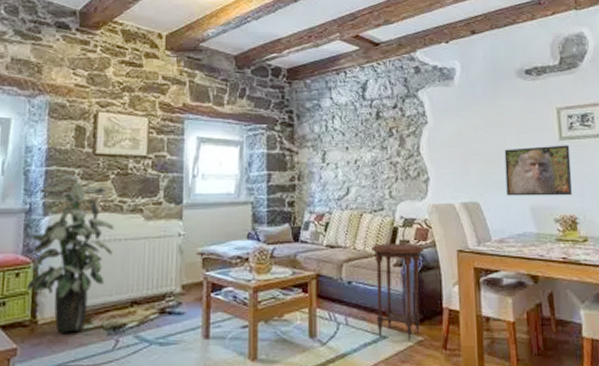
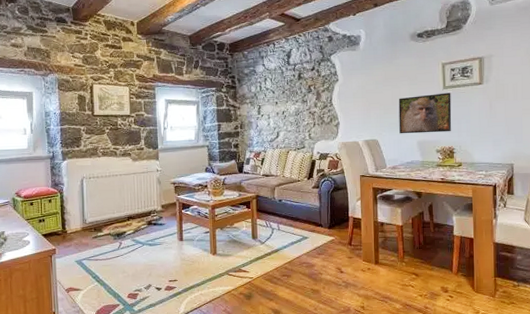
indoor plant: present [26,175,114,333] -> none [56,131,113,239]
side table: present [371,243,424,341] -> none [296,171,335,240]

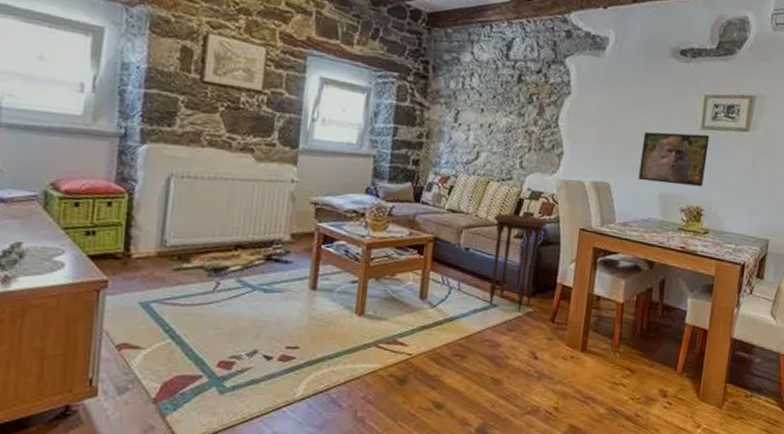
side table: none [296,171,335,240] -> present [489,213,547,311]

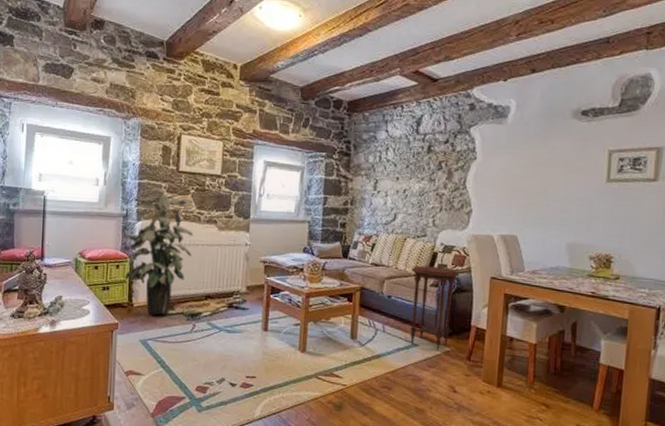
indoor plant: none [119,100,221,270] -> present [124,187,193,315]
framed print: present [638,131,710,187] -> none [545,186,616,236]

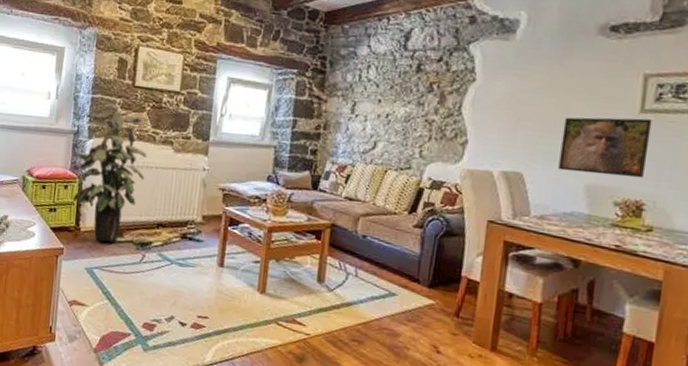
side table: present [410,265,460,350] -> none [387,202,450,302]
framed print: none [545,186,616,236] -> present [558,117,652,179]

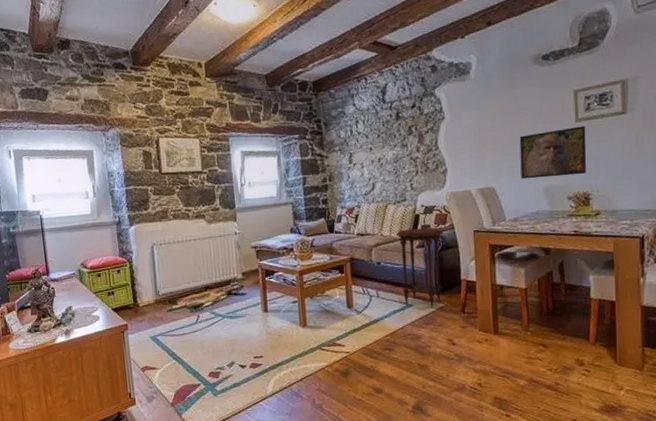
indoor plant: present [72,103,147,242] -> none [123,191,186,312]
side table: none [387,202,450,302] -> present [396,227,444,308]

